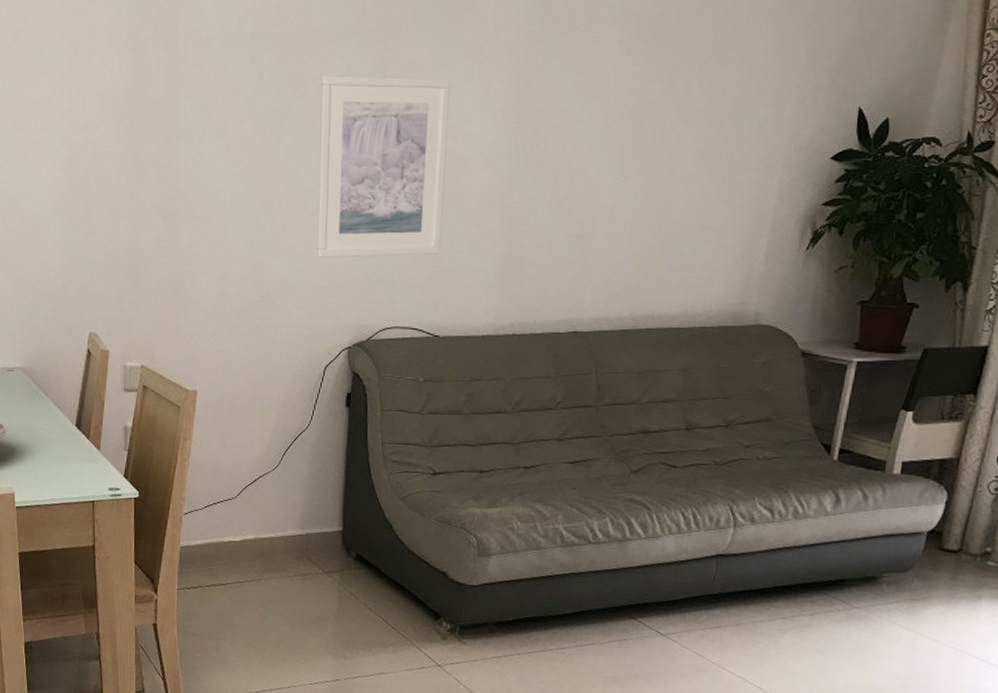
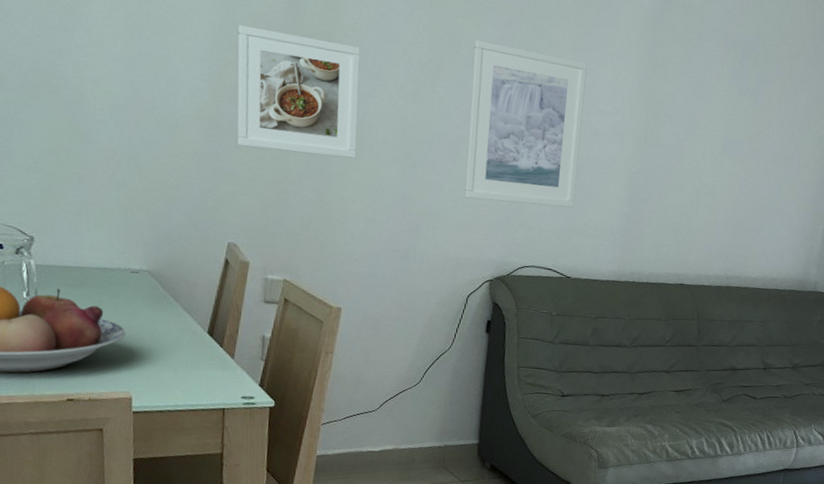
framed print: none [86,105,206,232] -> present [235,24,361,159]

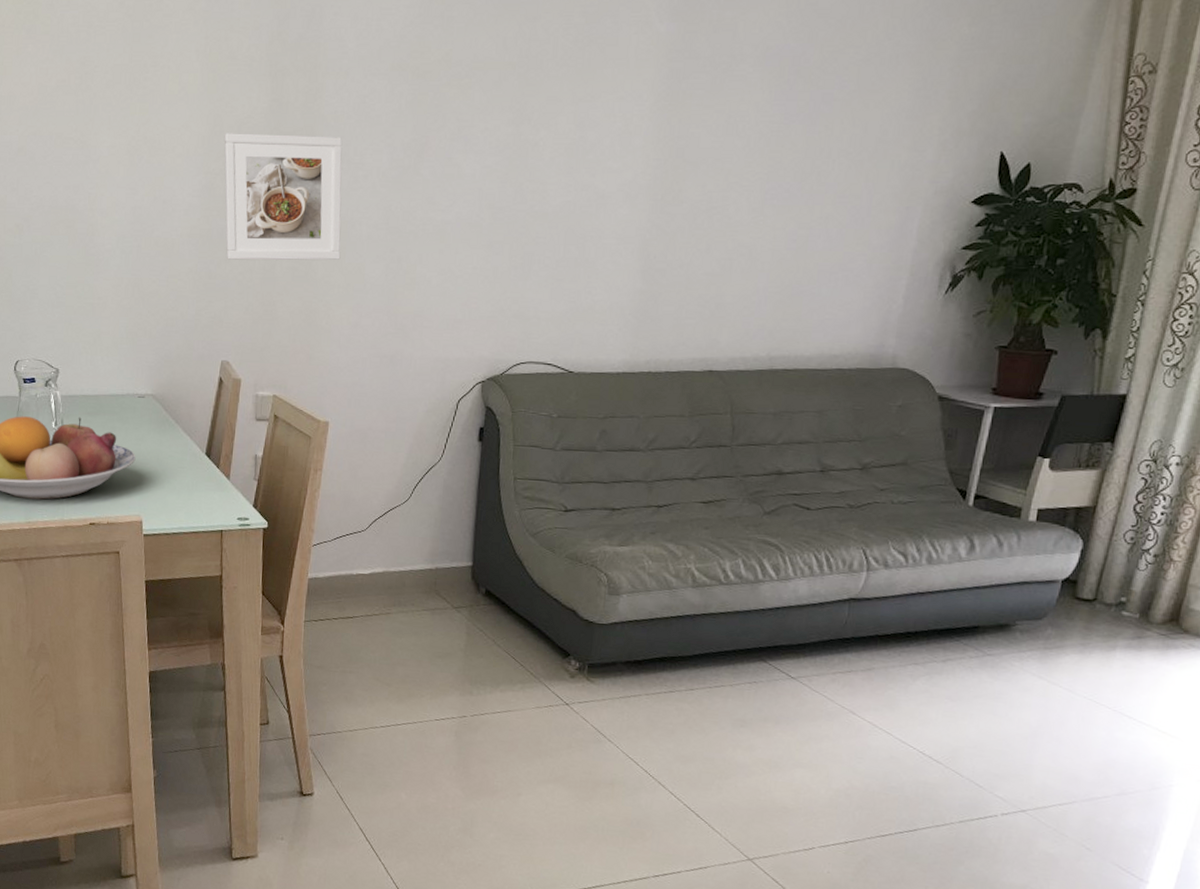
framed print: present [463,40,587,208] -> none [451,108,590,291]

